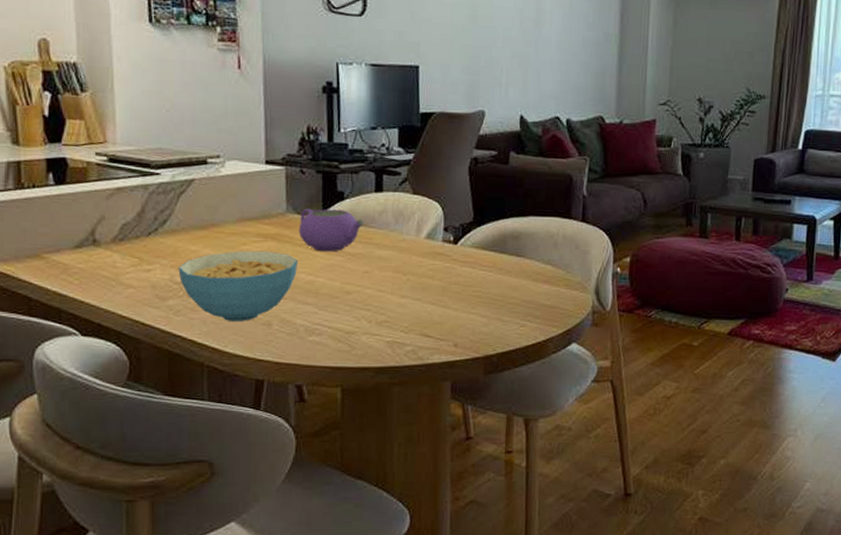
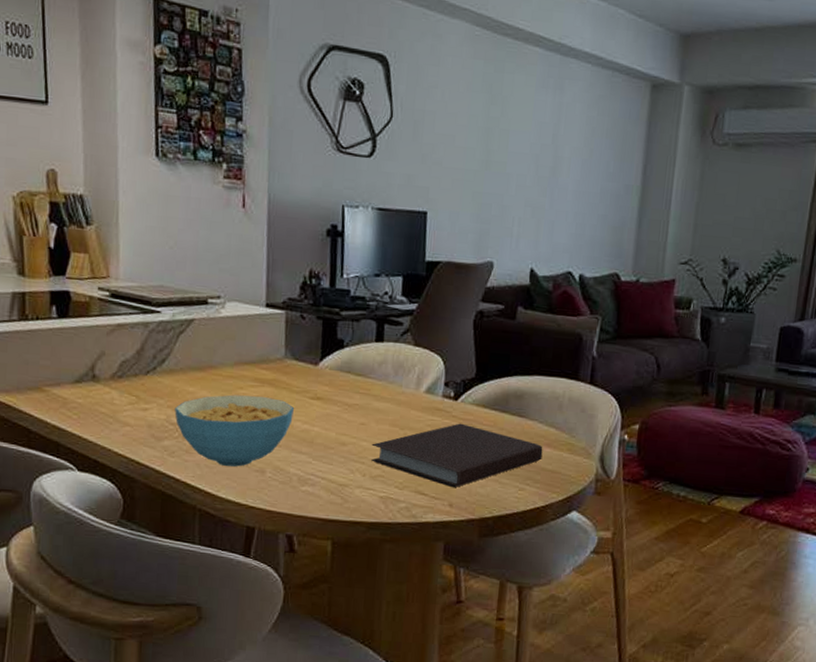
teapot: present [298,208,364,252] -> none [296,355,363,401]
notebook: none [376,266,541,329] -> present [371,423,543,488]

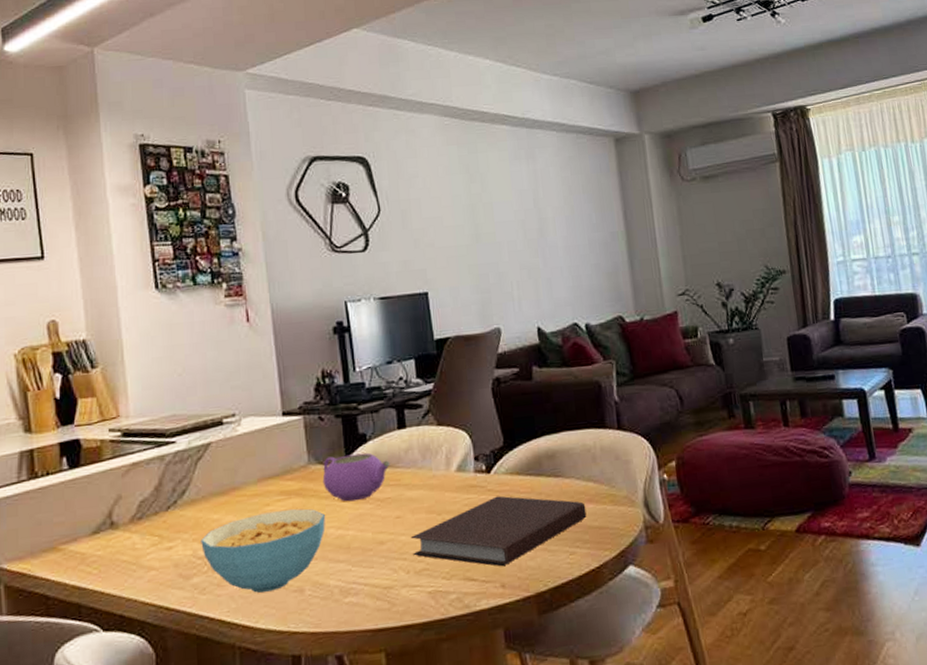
teapot: none [296,355,363,401] -> present [322,453,390,502]

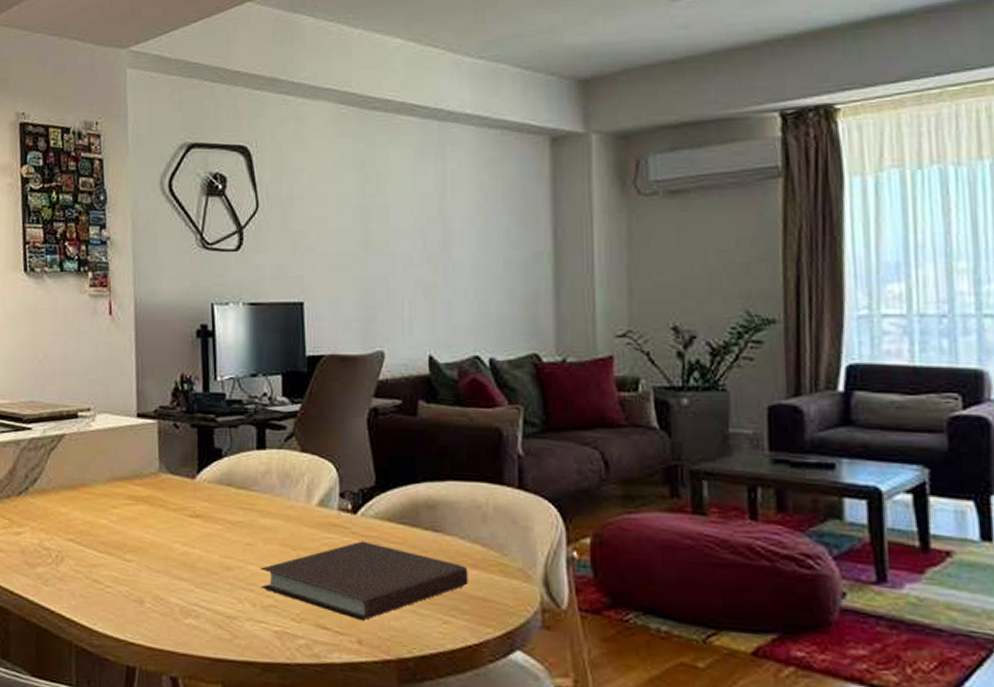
cereal bowl: present [201,509,326,593] -> none [47,514,171,596]
teapot: present [322,453,390,502] -> none [172,467,245,519]

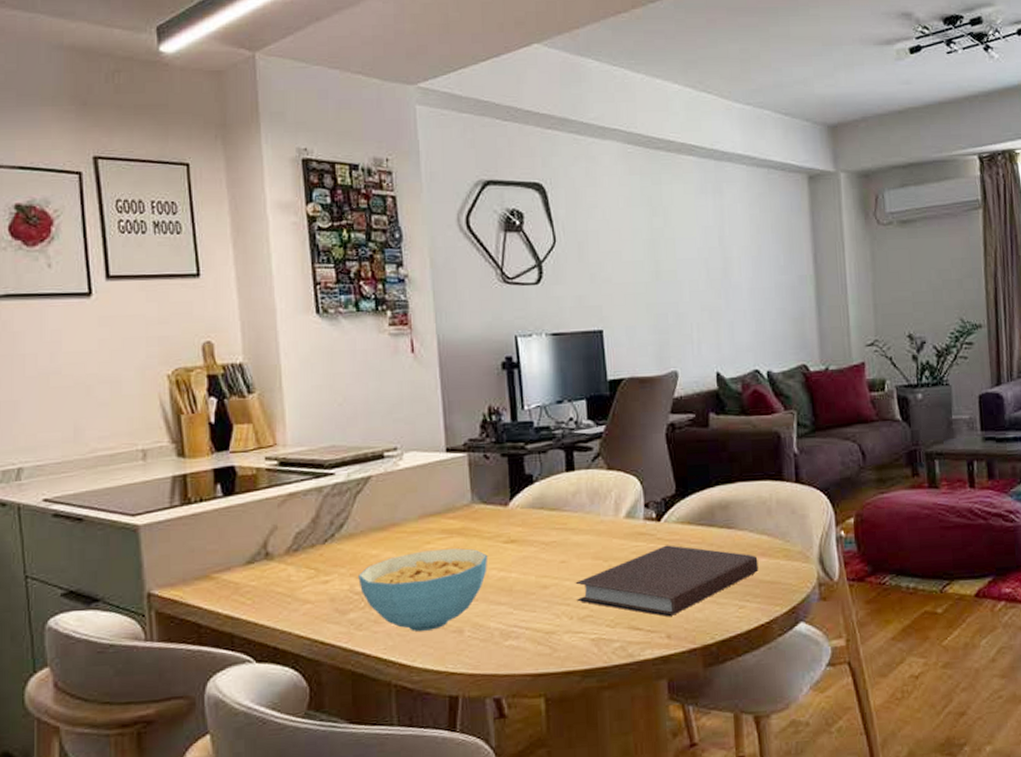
cereal bowl: none [47,514,171,596] -> present [358,548,487,632]

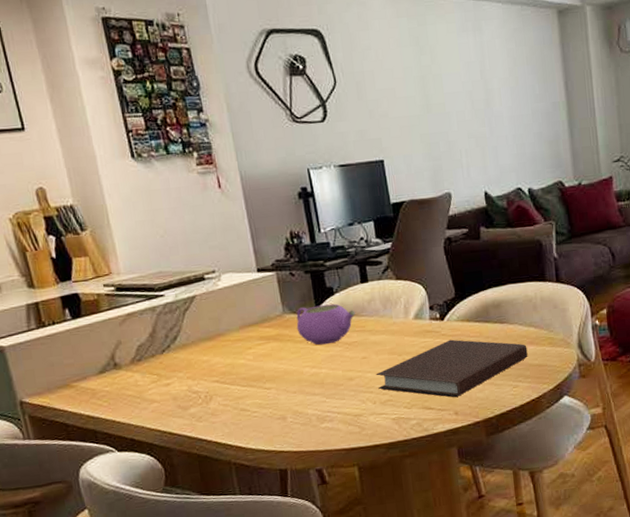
cereal bowl: present [358,548,487,632] -> none [194,351,302,420]
teapot: none [486,494,556,544] -> present [296,303,355,345]

